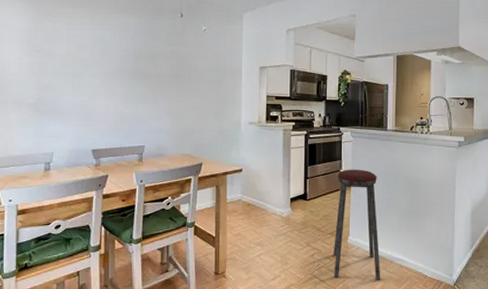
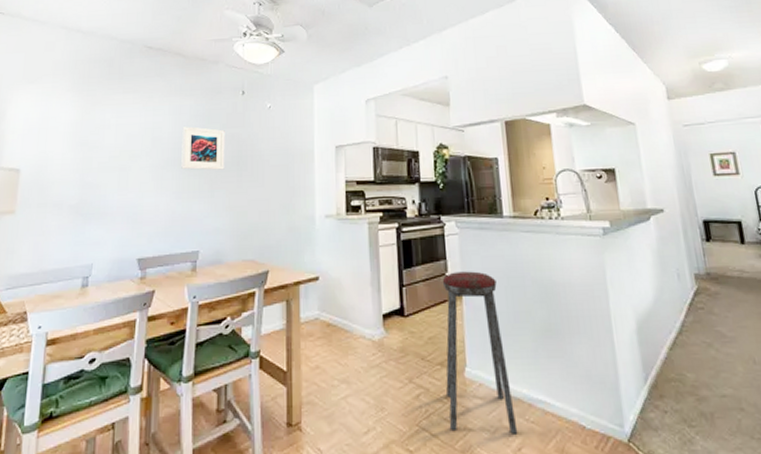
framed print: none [128,42,166,81] -> present [181,126,225,170]

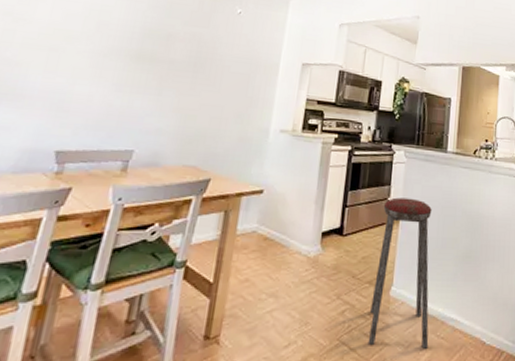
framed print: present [181,126,225,170] -> none [128,16,186,69]

